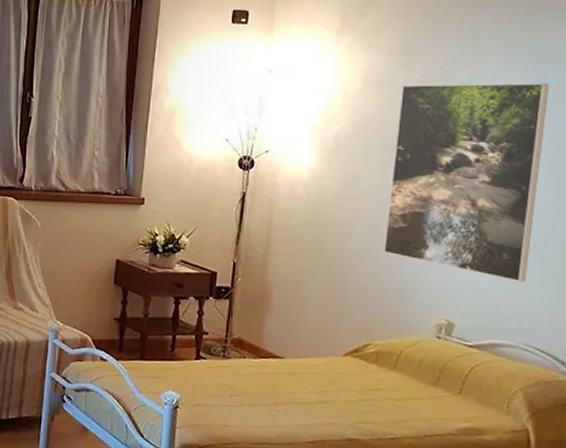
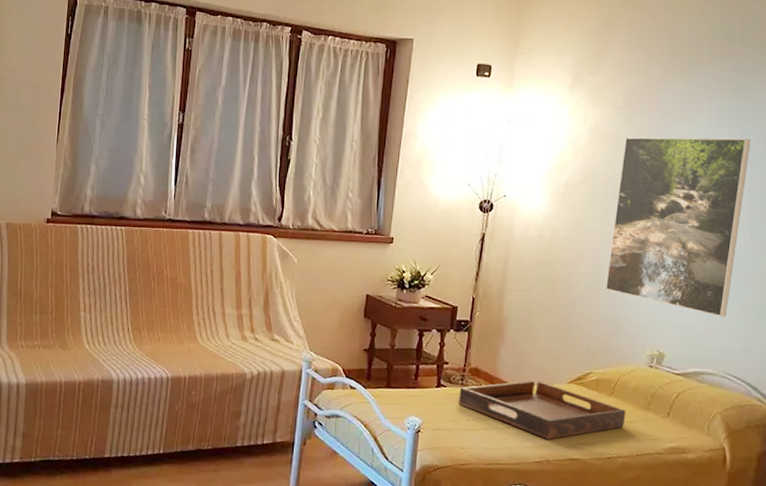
serving tray: none [221,352,411,418] -> present [459,380,626,440]

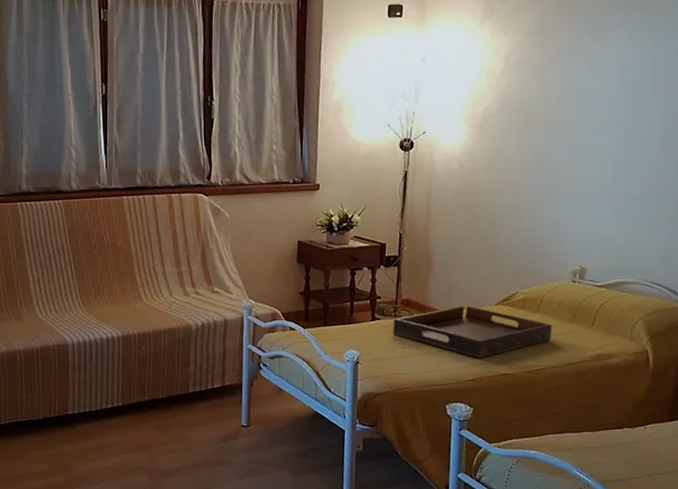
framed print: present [605,137,751,317] -> none [526,51,664,228]

